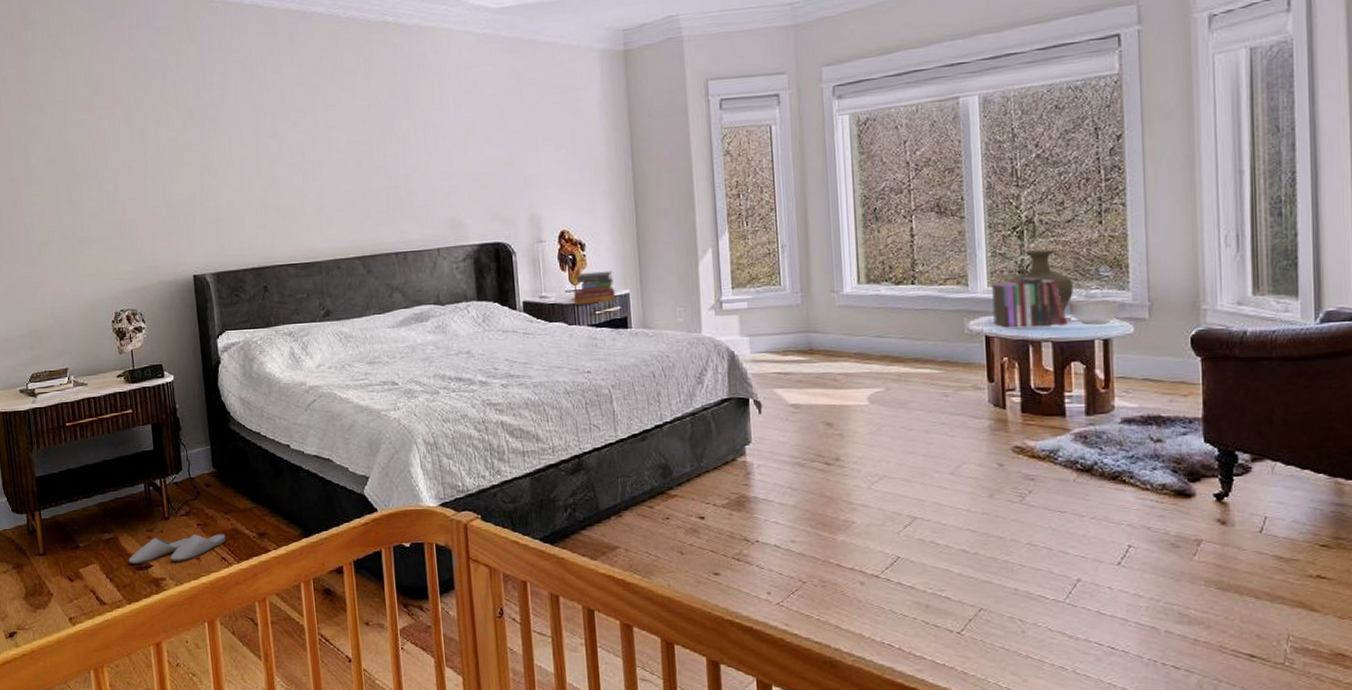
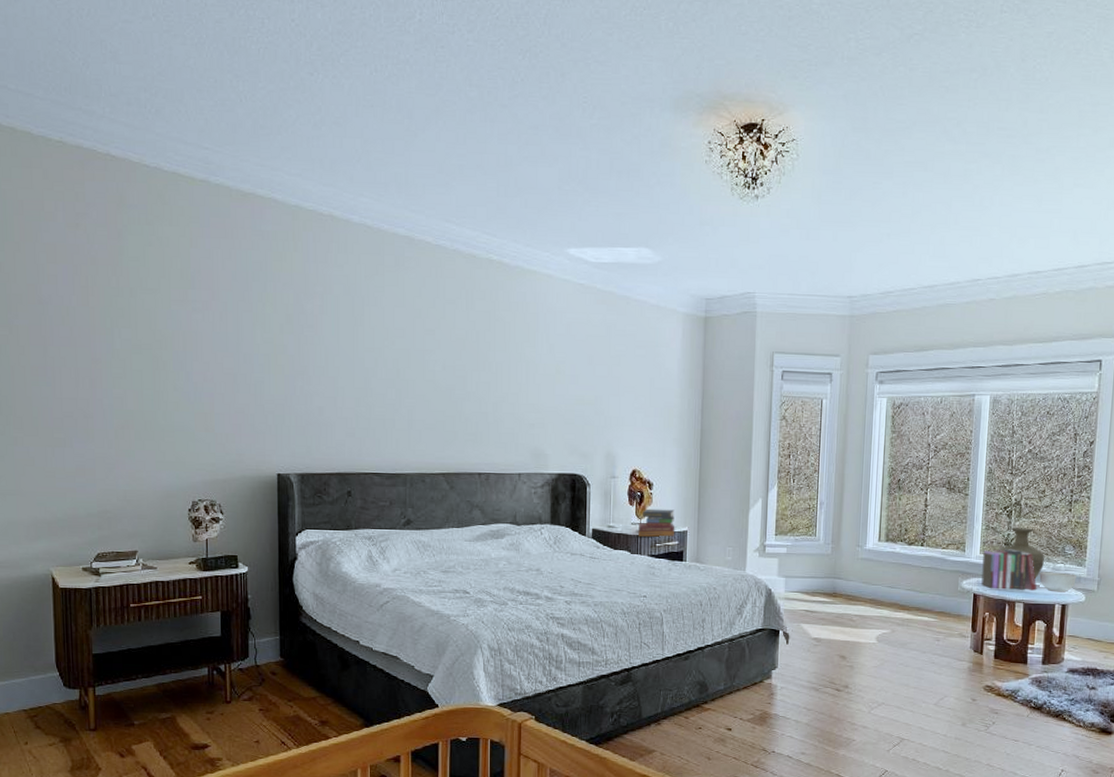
slippers: present [128,534,226,565] -> none [185,719,287,744]

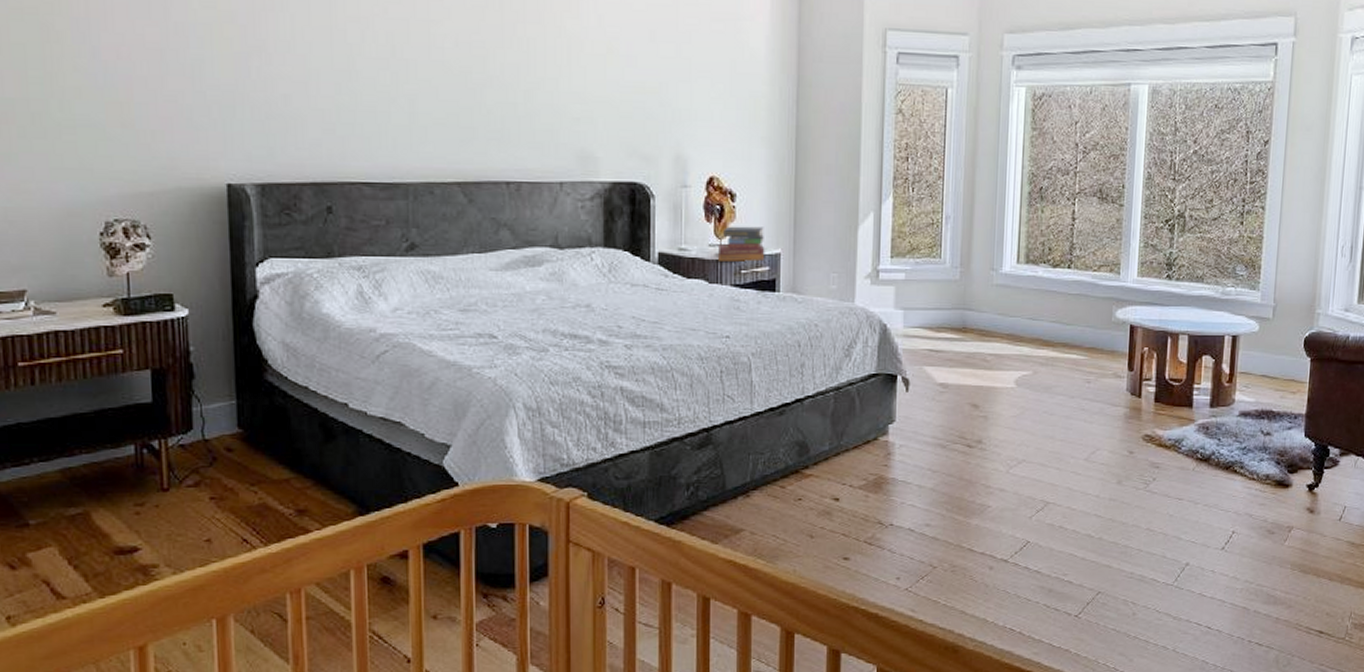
books: present [981,549,1037,590] -> none [1139,270,1204,320]
vase: present [999,527,1044,579] -> none [1160,244,1212,305]
bowl: present [1039,572,1076,593] -> none [1206,297,1249,321]

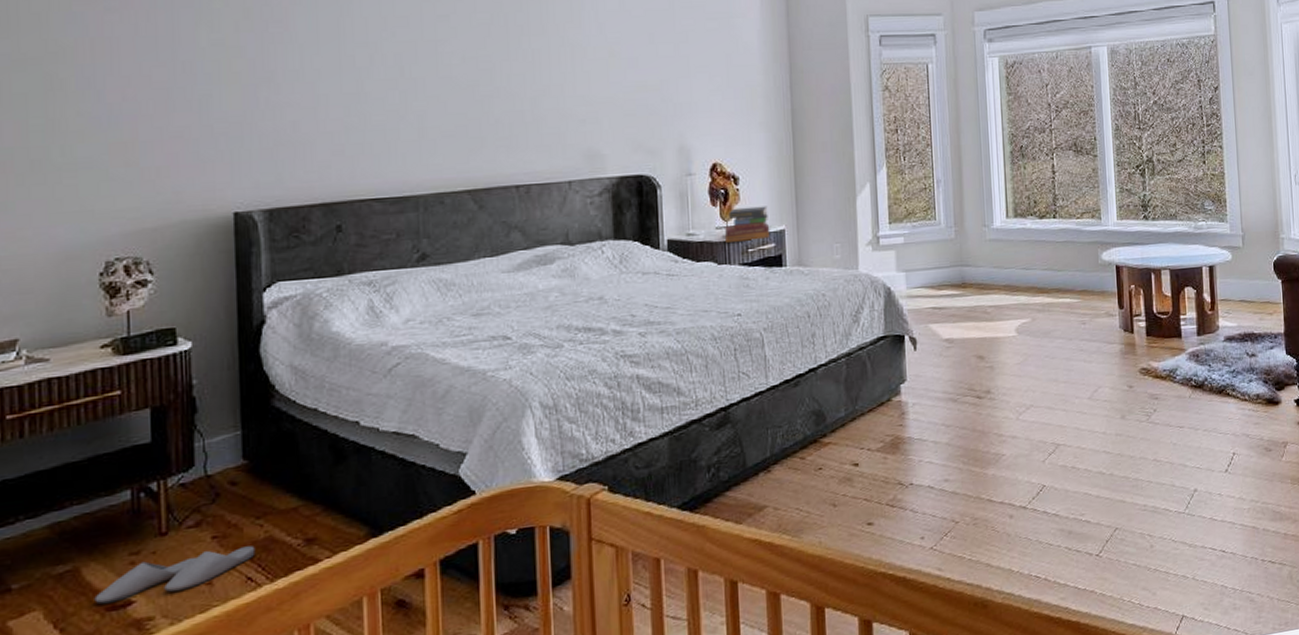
slippers: none [104,510,250,548] -> present [94,546,256,604]

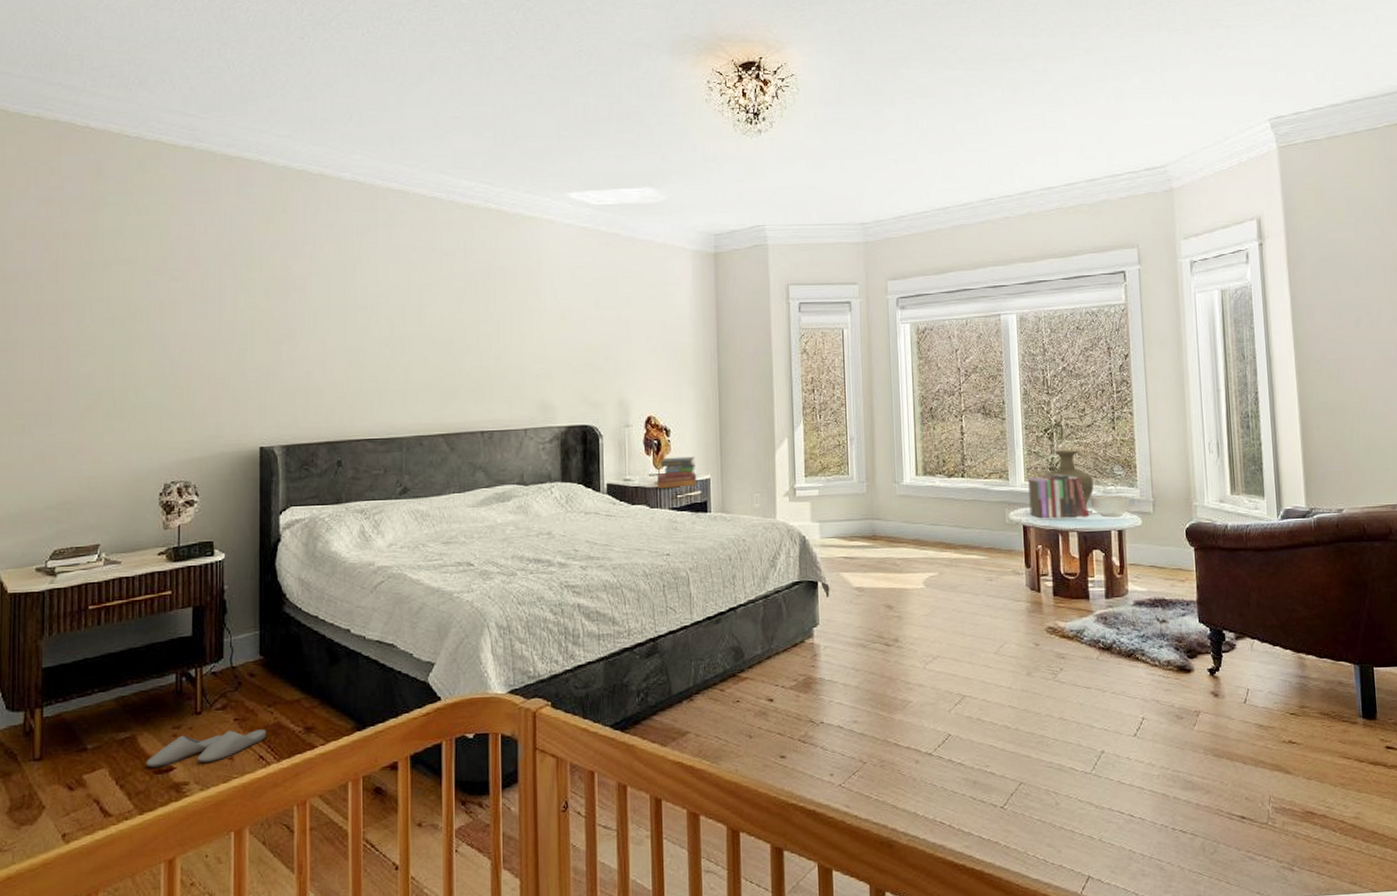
books: none [1120,211,1182,258] -> present [1028,474,1090,519]
vase: none [1137,186,1185,241] -> present [1044,450,1094,504]
bowl: none [1182,231,1220,254] -> present [1090,495,1130,518]

